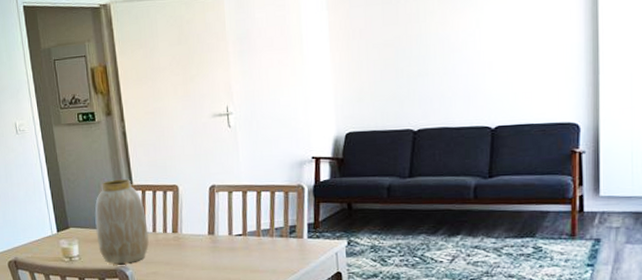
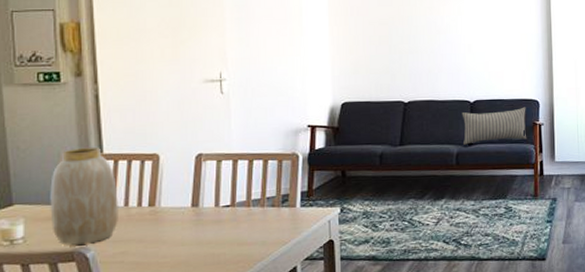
pillow: none [480,132,563,177] -> present [461,107,527,145]

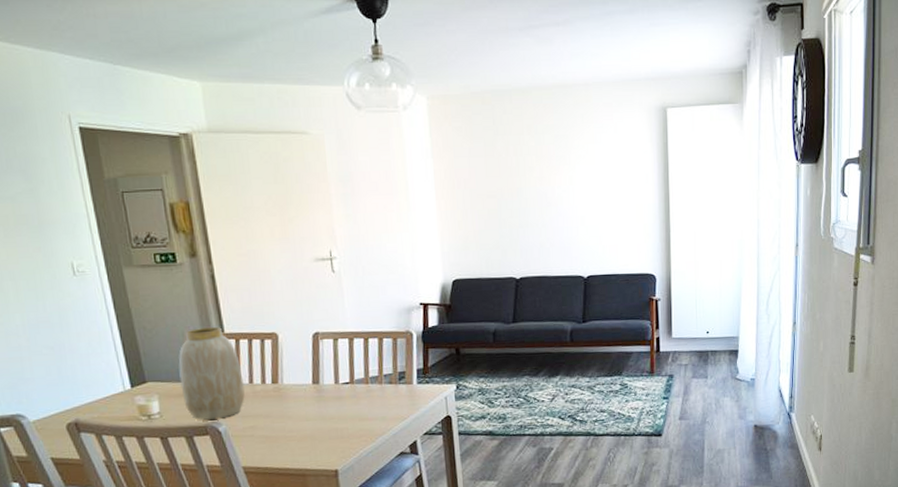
pillow: present [461,107,527,145] -> none [575,281,643,321]

